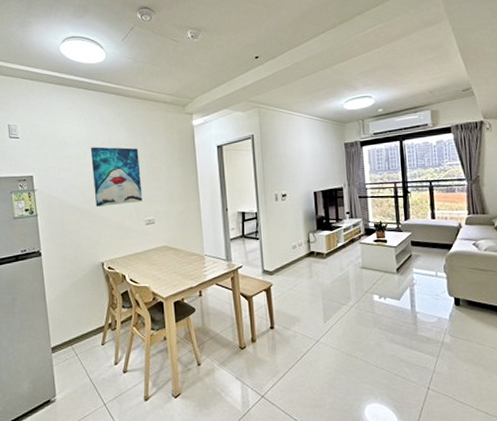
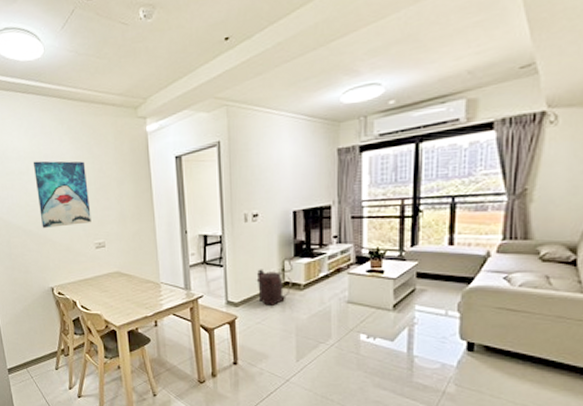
backpack: none [287,241,317,273] -> present [256,269,292,306]

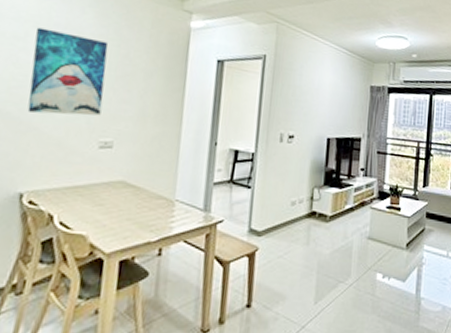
backpack: present [256,269,292,306] -> none [283,195,320,237]

